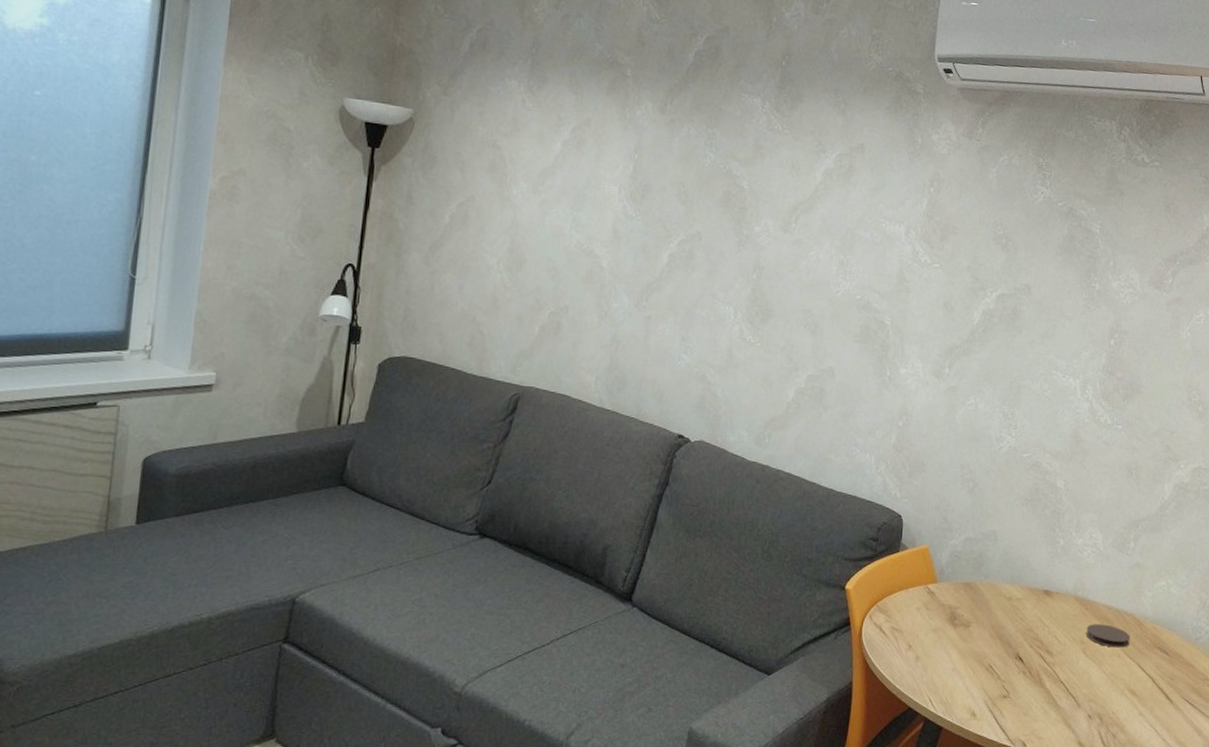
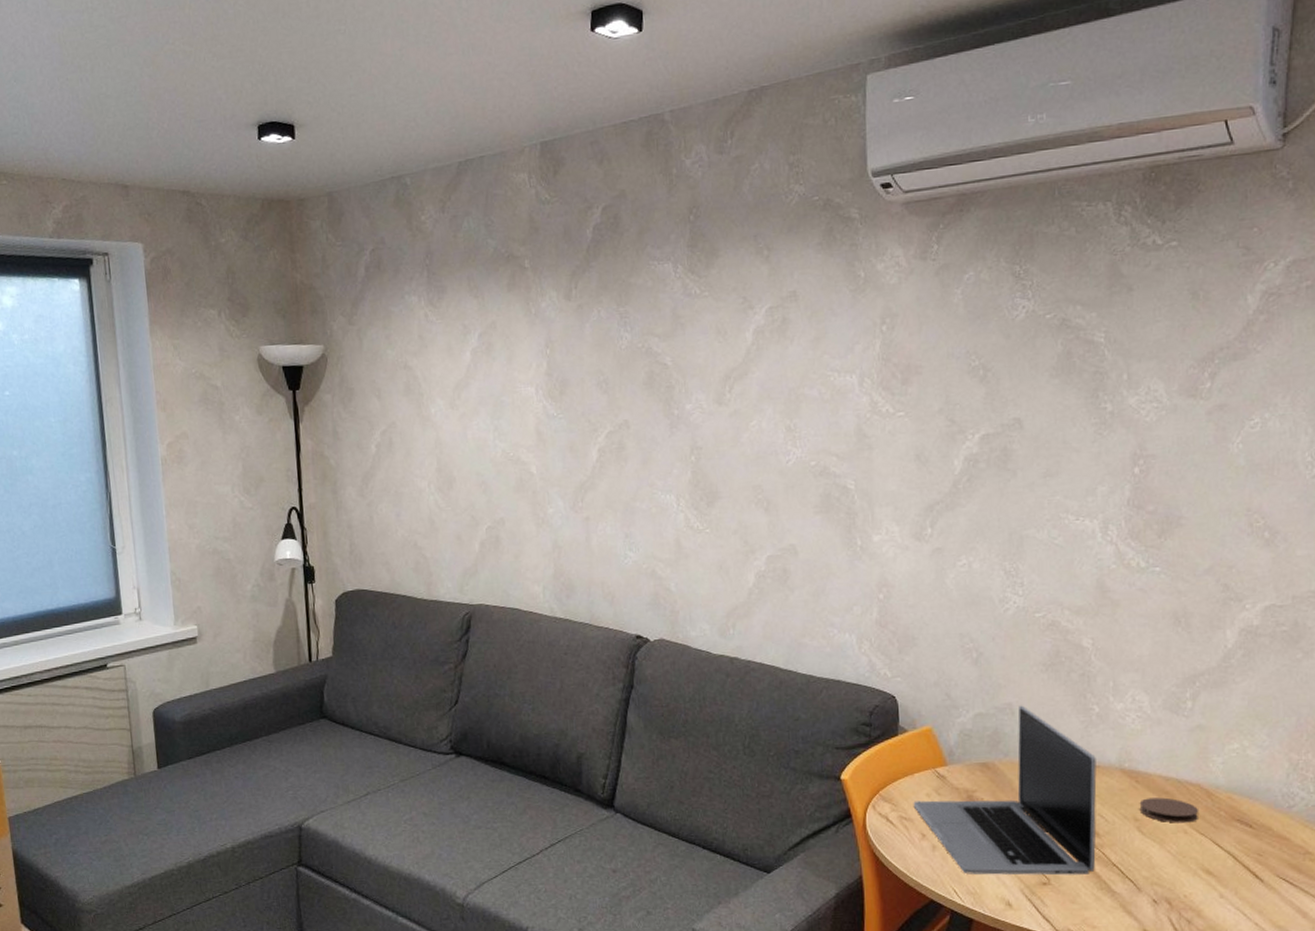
laptop: none [904,533,1057,690] -> present [913,705,1097,876]

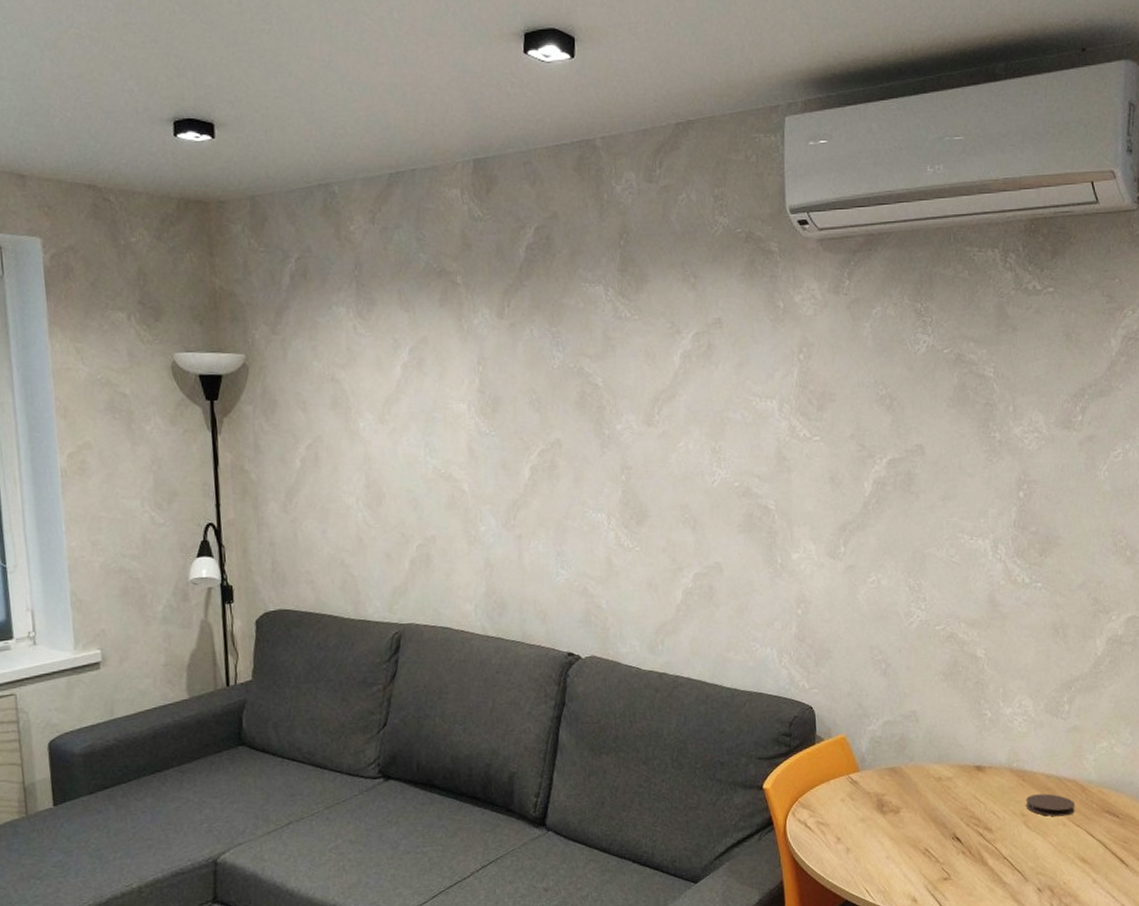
laptop: present [913,705,1097,876] -> none [829,712,990,874]

